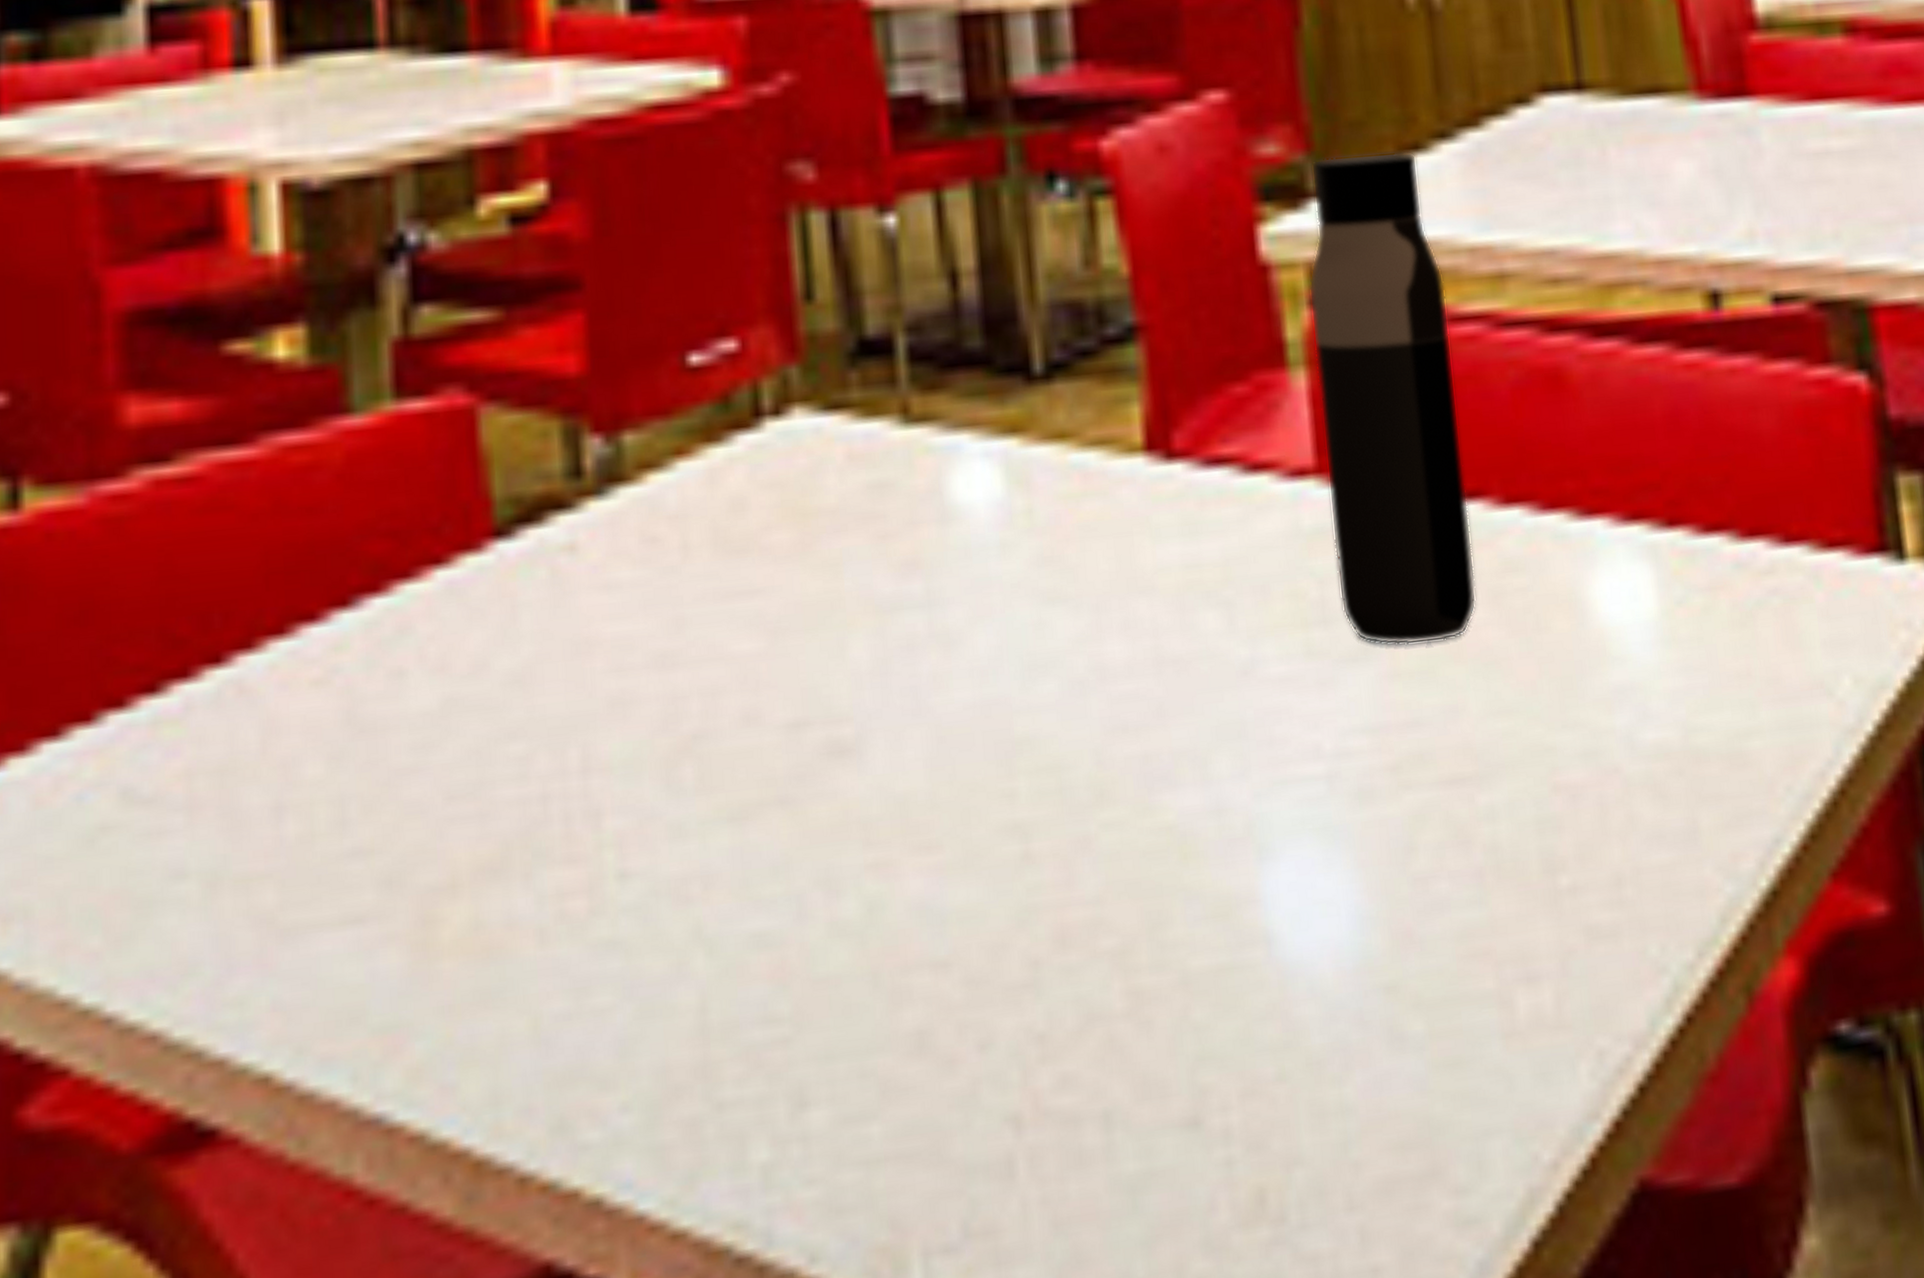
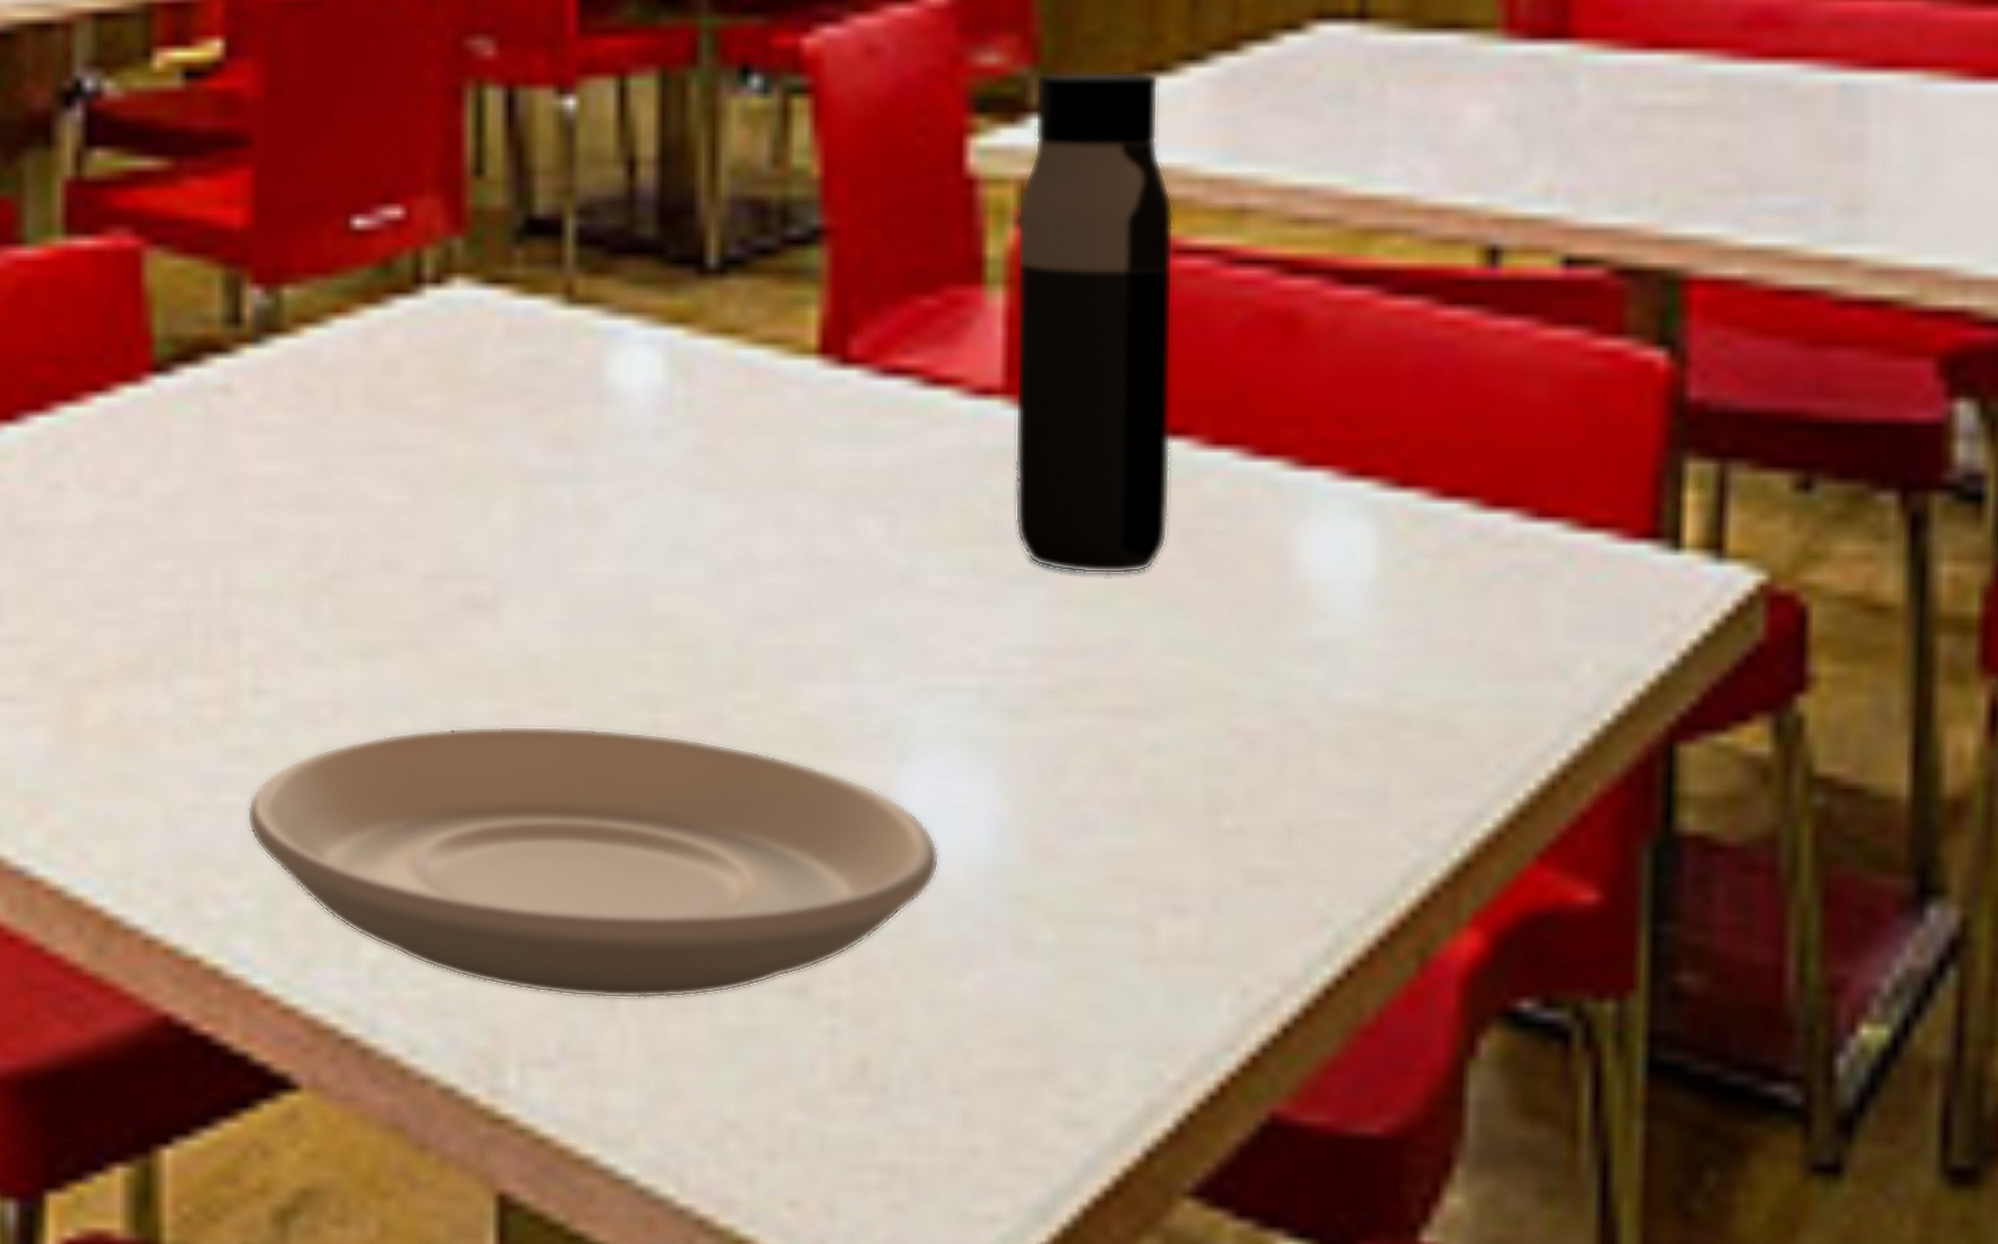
plate: none [620,865,1310,1170] -> present [247,725,940,999]

